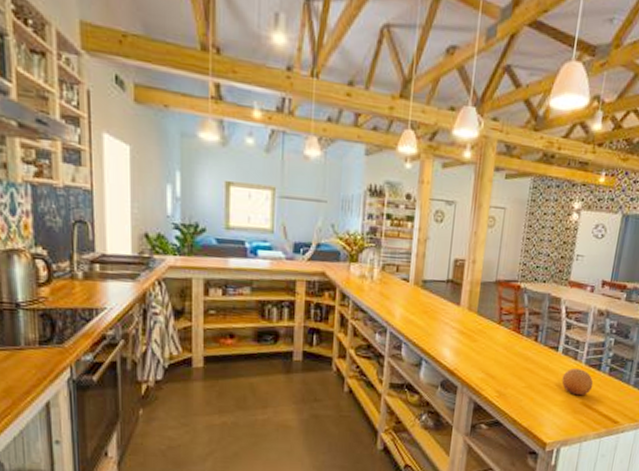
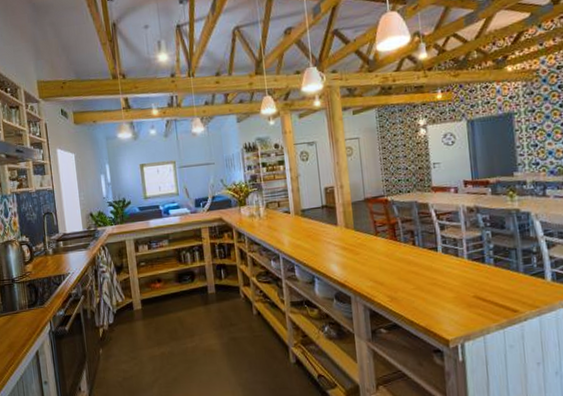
fruit: present [561,369,594,396] -> none [448,264,482,290]

